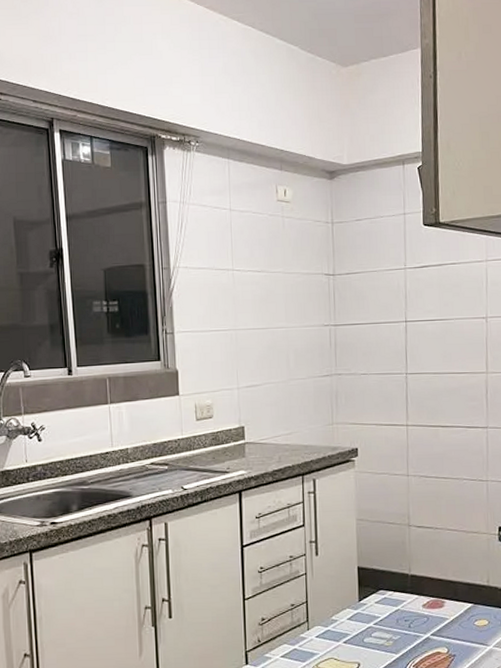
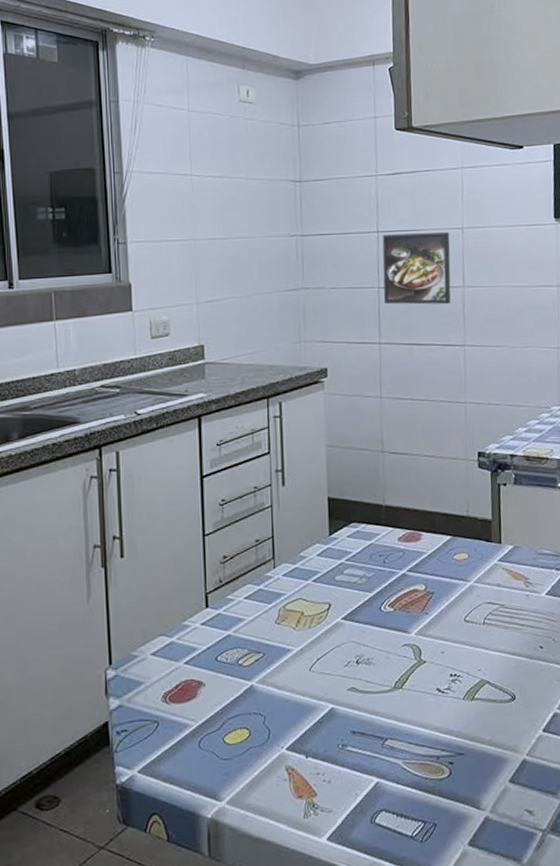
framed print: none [410,321,475,389] -> present [382,231,451,305]

